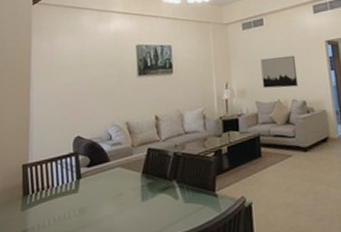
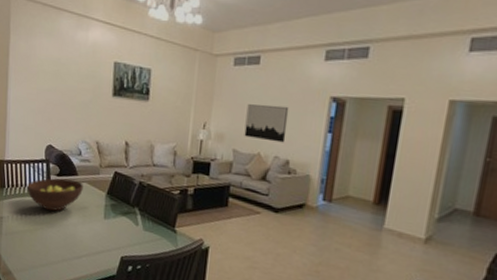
fruit bowl: none [55,167,117,209] -> present [27,178,83,211]

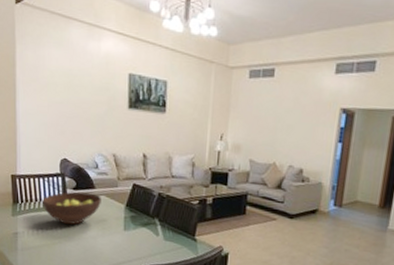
wall art: present [244,104,289,143] -> none [260,116,303,153]

